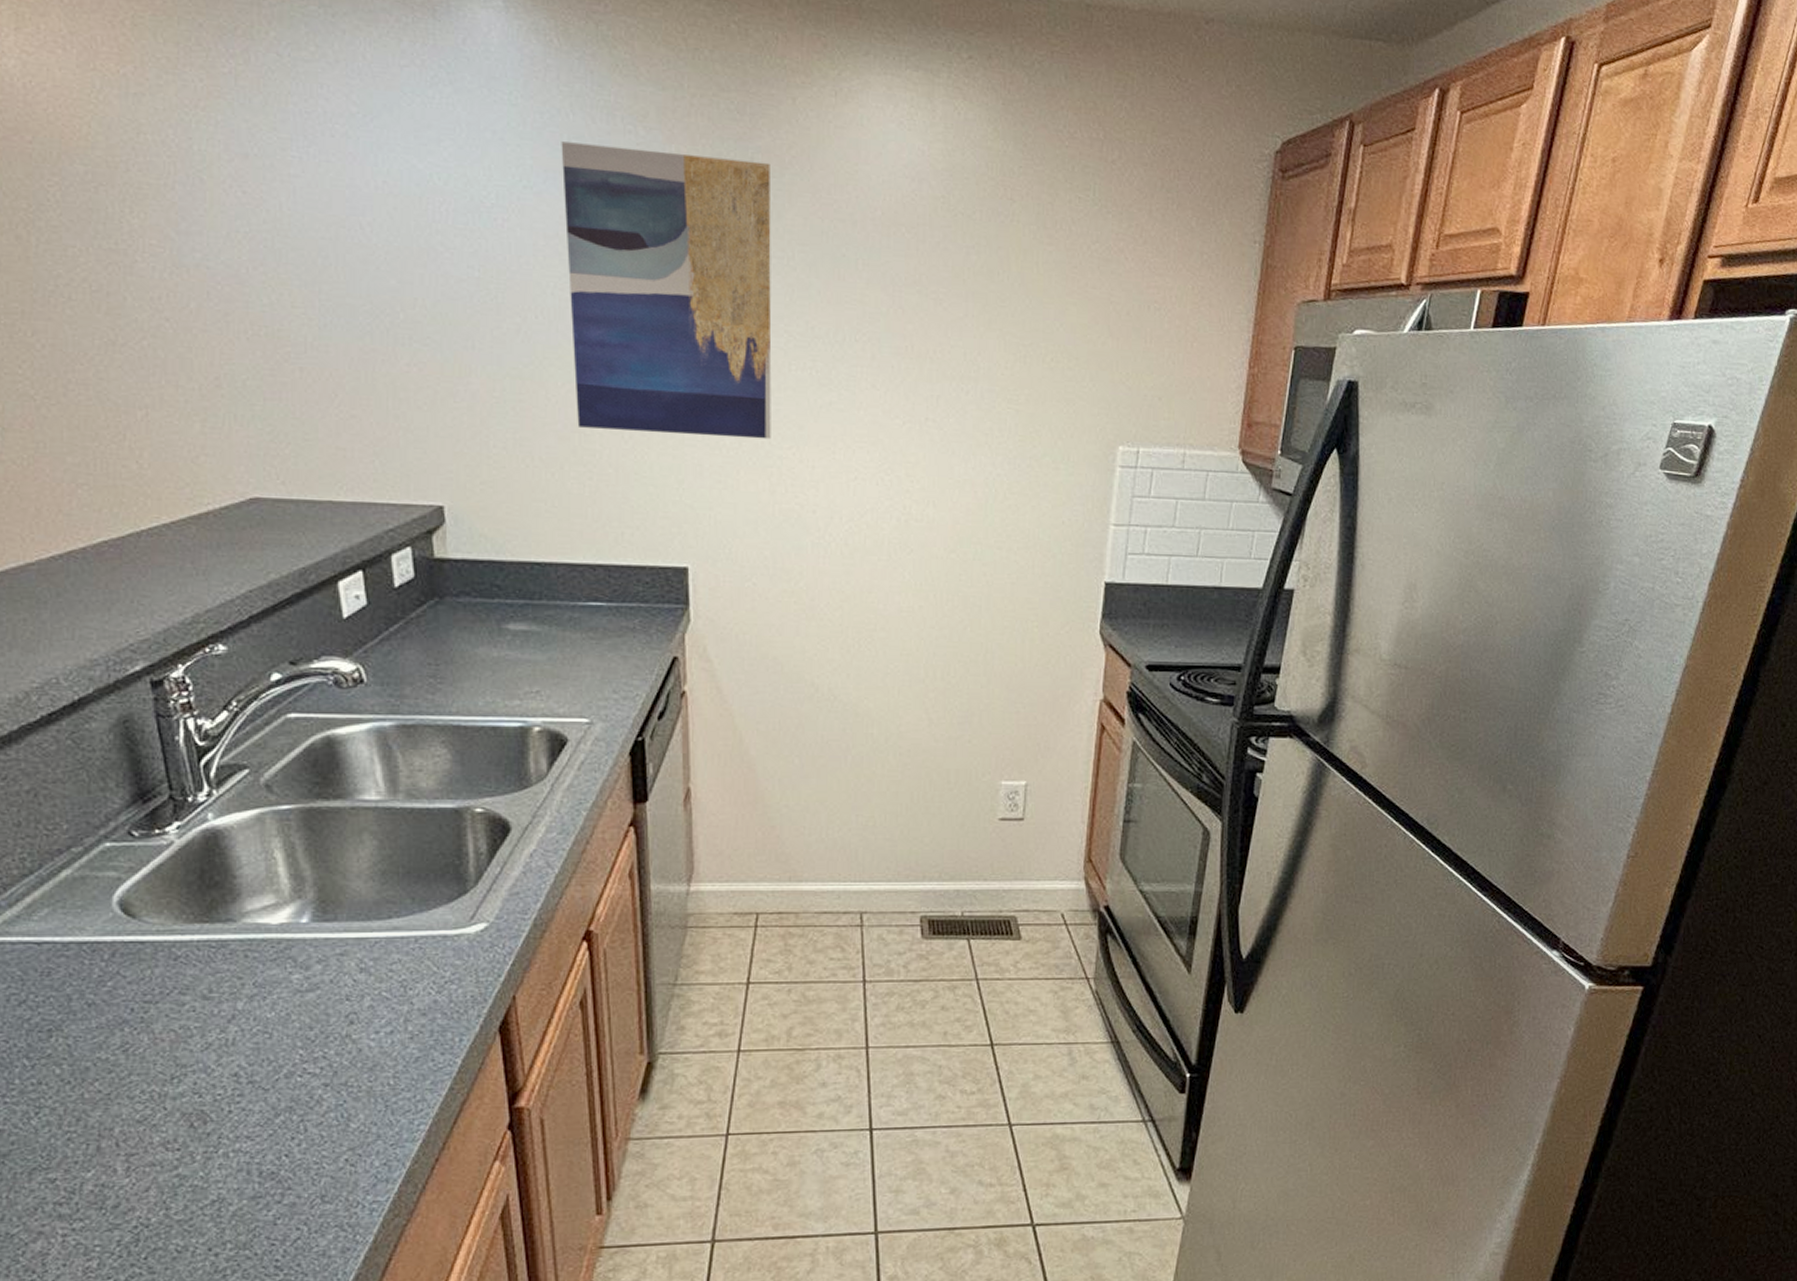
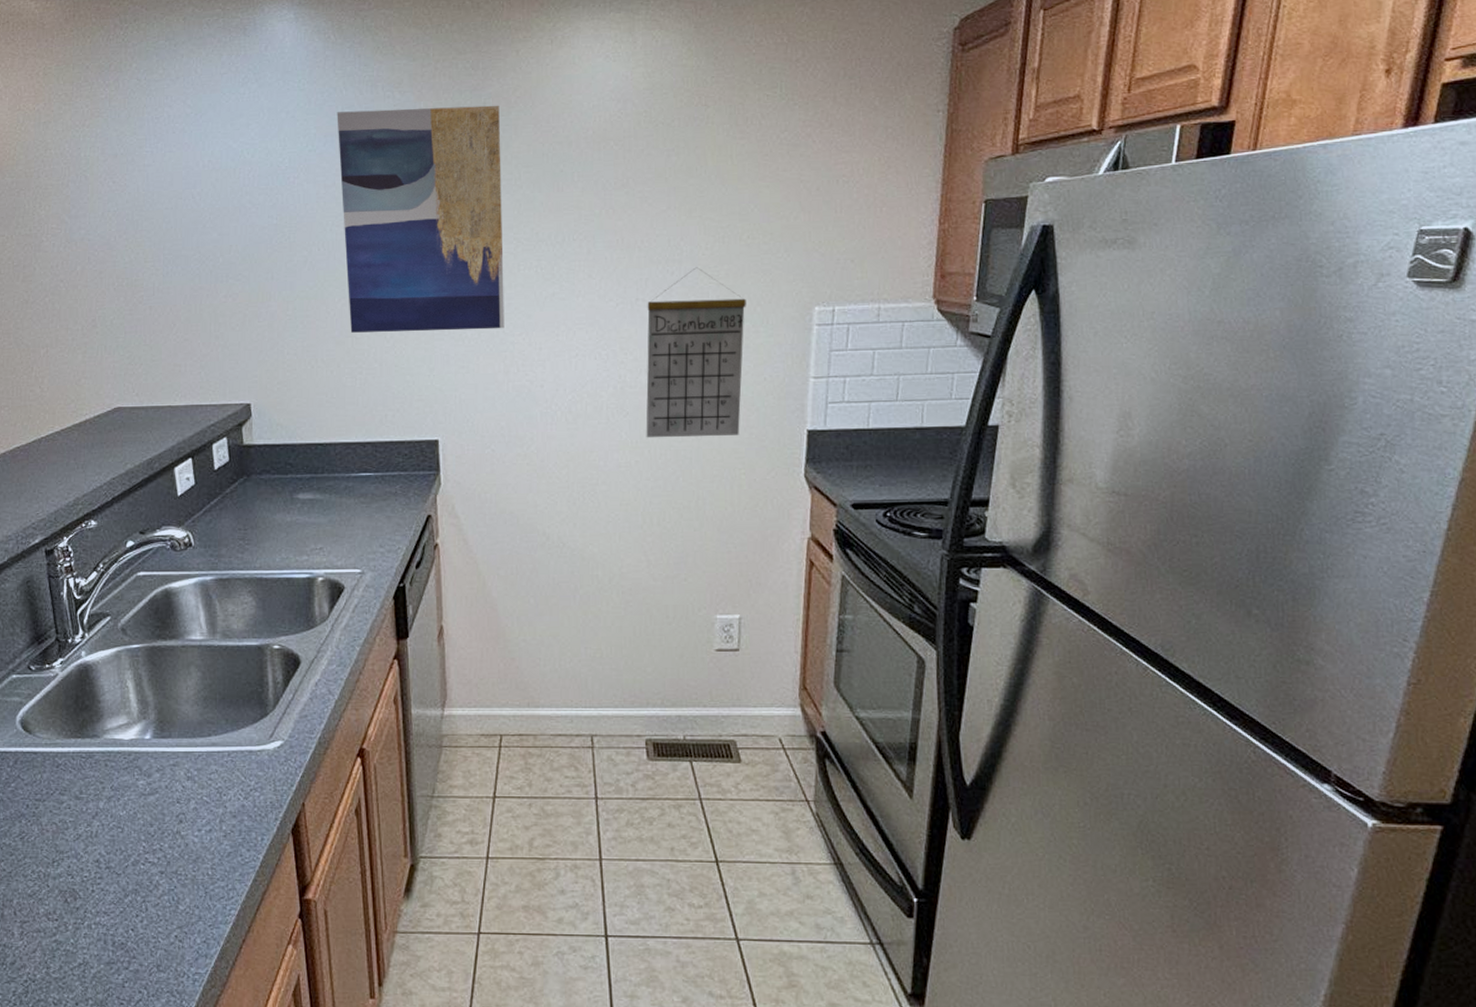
calendar: none [932,388,1047,583] -> present [646,267,746,438]

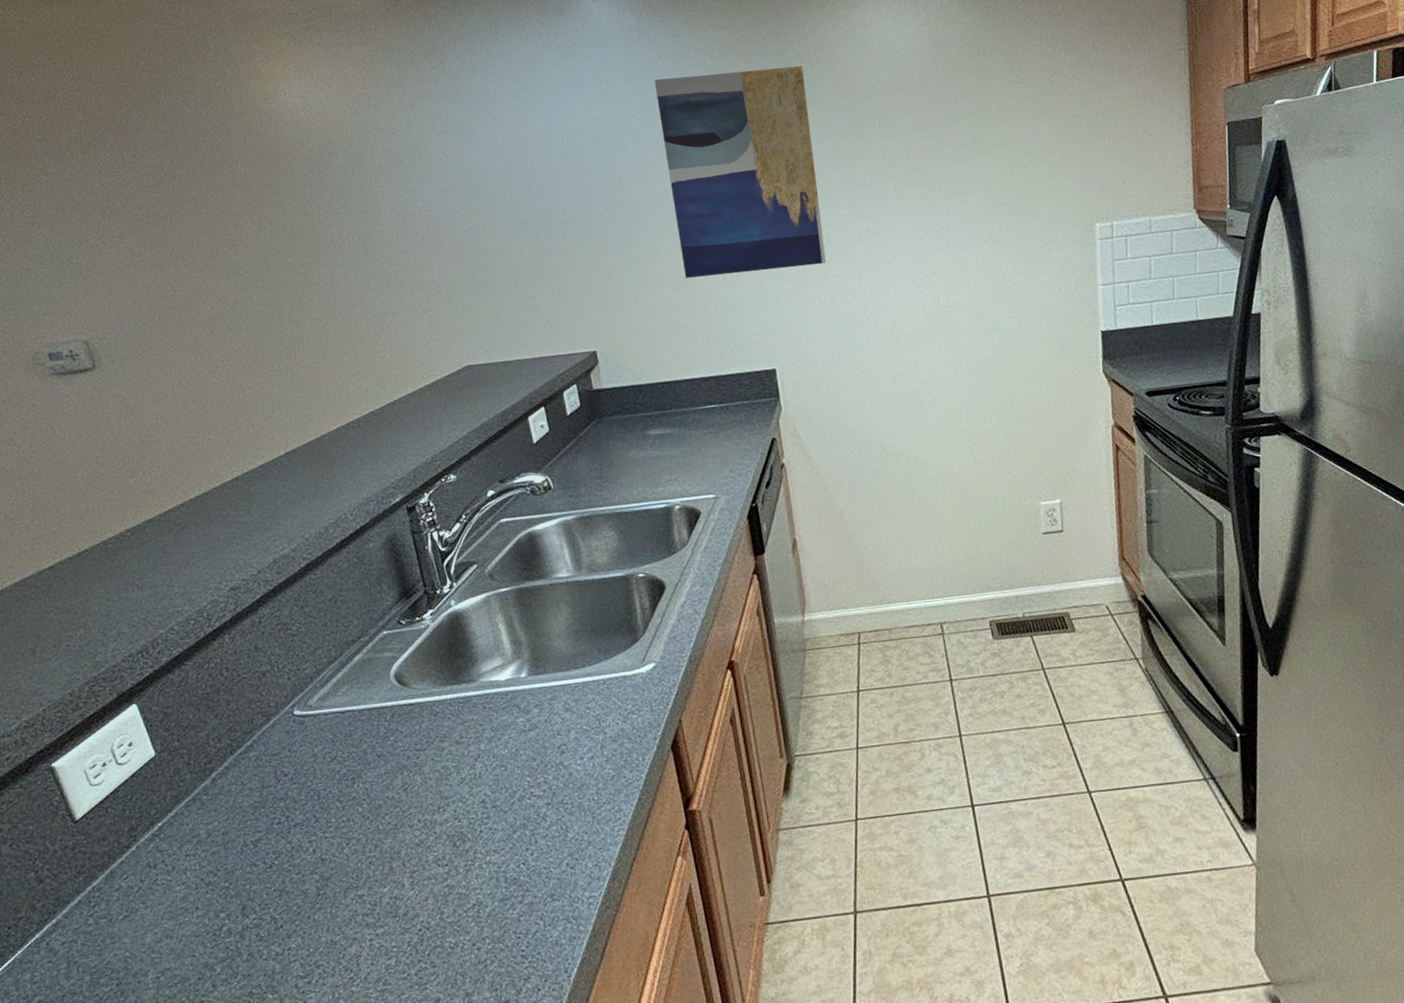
calendar: present [646,267,746,438] -> none [951,196,1043,351]

